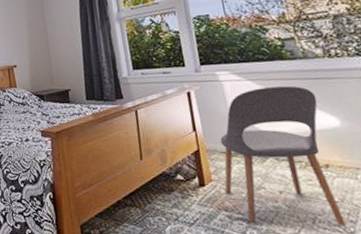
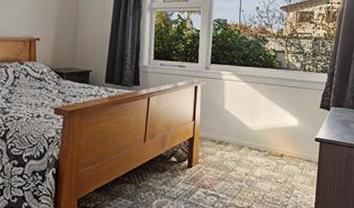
chair: present [220,86,346,225] -> none [206,89,288,200]

